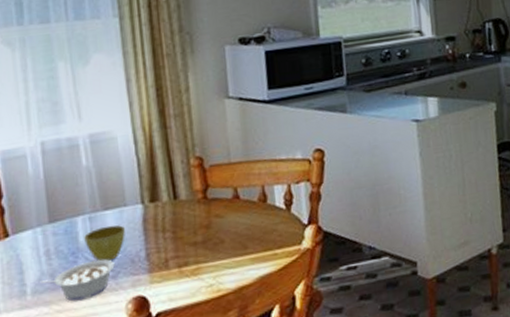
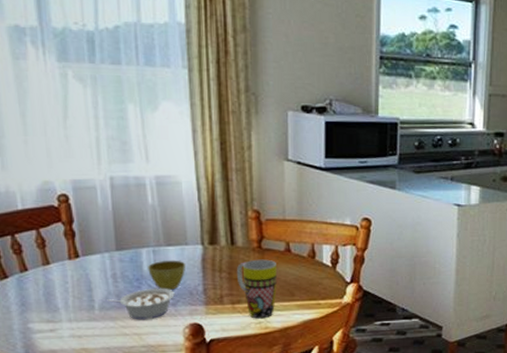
mug: none [181,210,228,282] -> present [236,259,277,319]

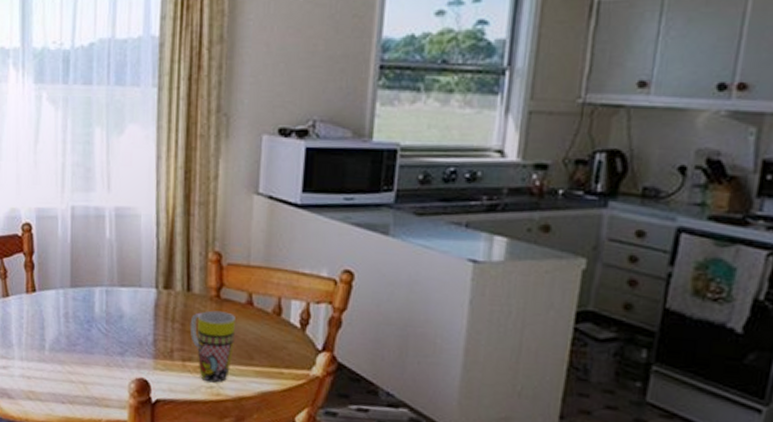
legume: present [107,288,175,320] -> none [57,332,124,368]
flower pot: present [148,260,186,290] -> none [99,302,138,337]

